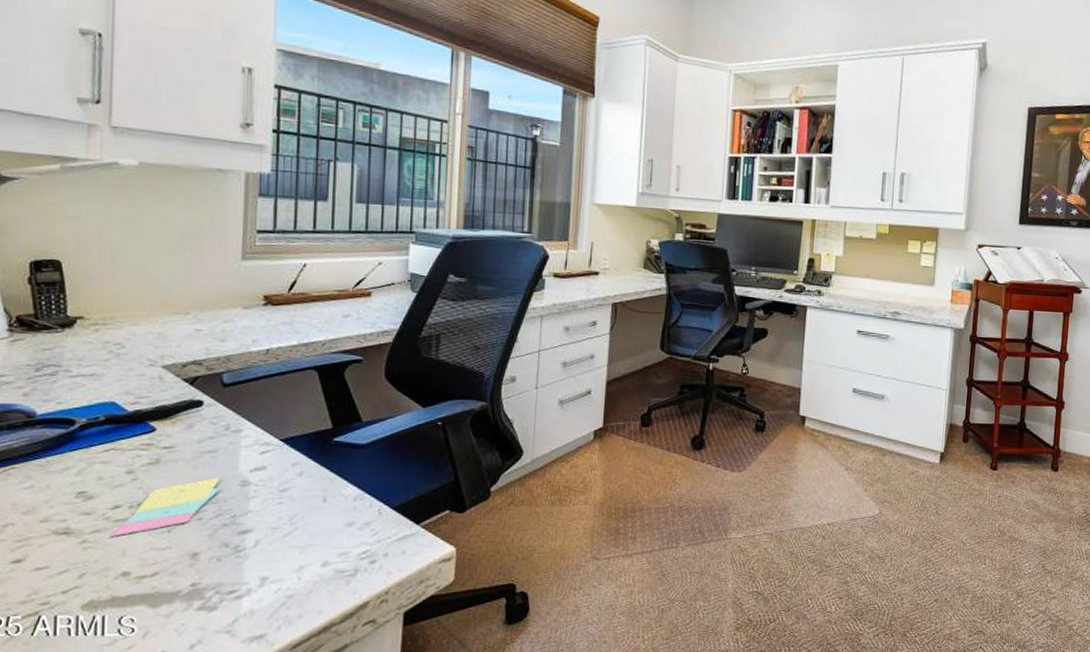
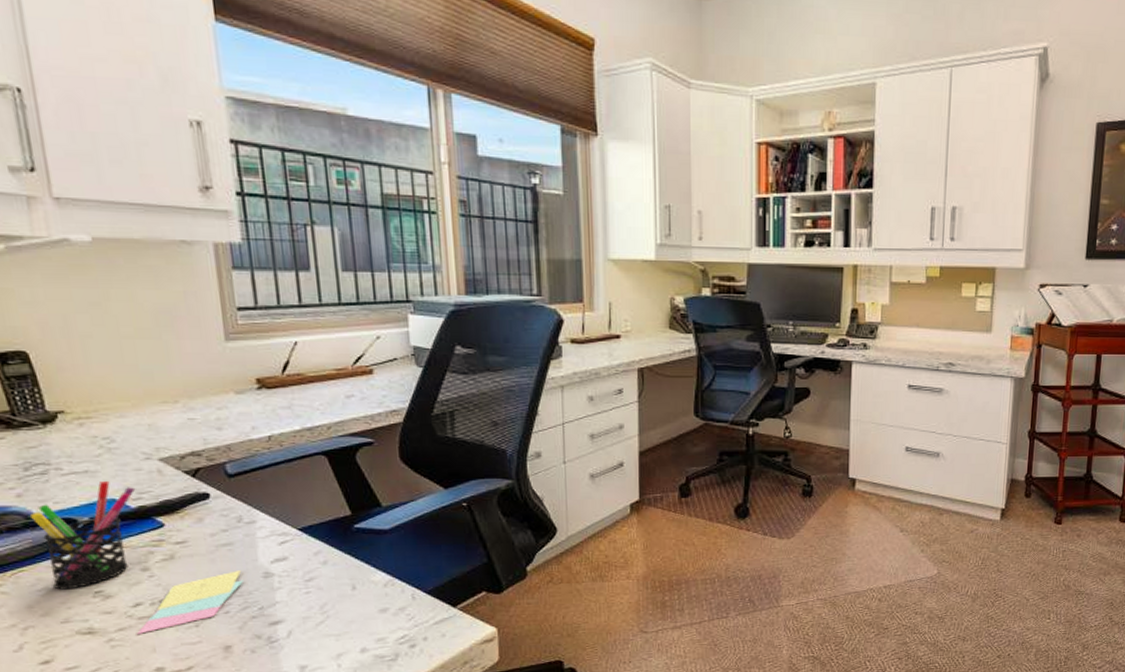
pen holder: none [33,384,136,489] -> present [30,480,136,590]

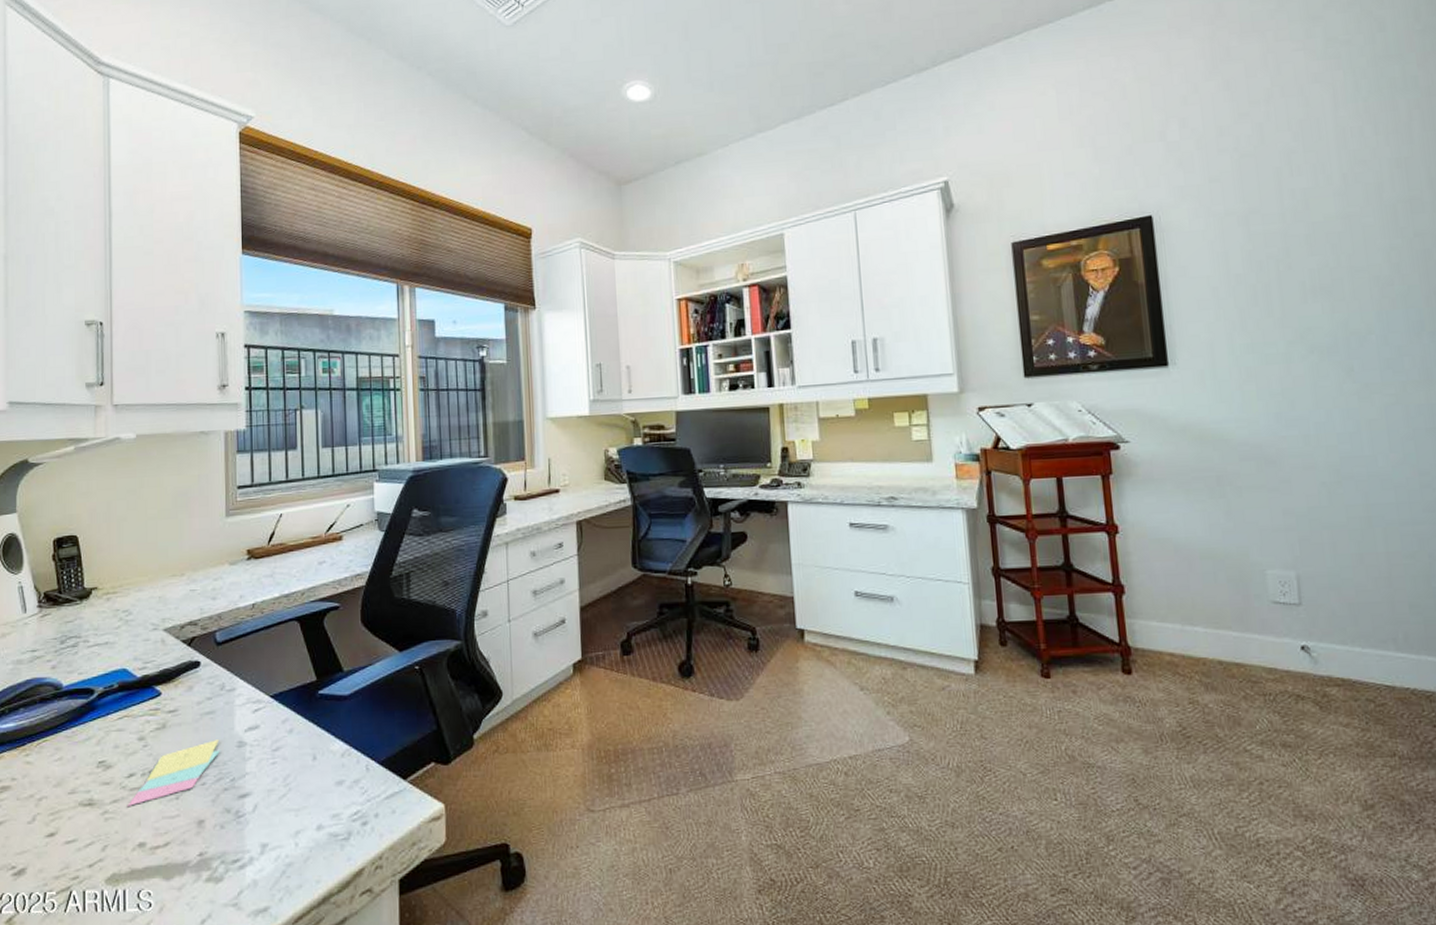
pen holder: present [30,480,136,590] -> none [60,651,143,760]

